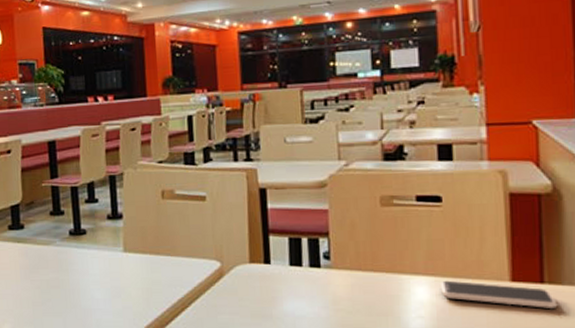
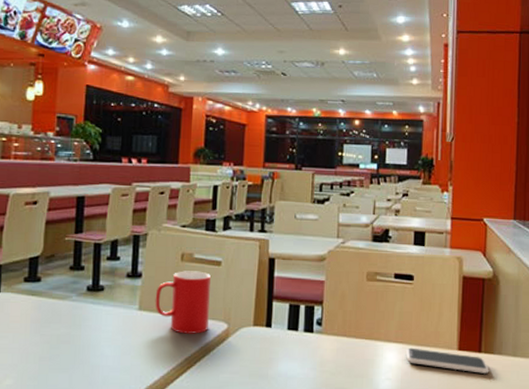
cup: none [139,208,199,274] -> present [155,271,211,334]

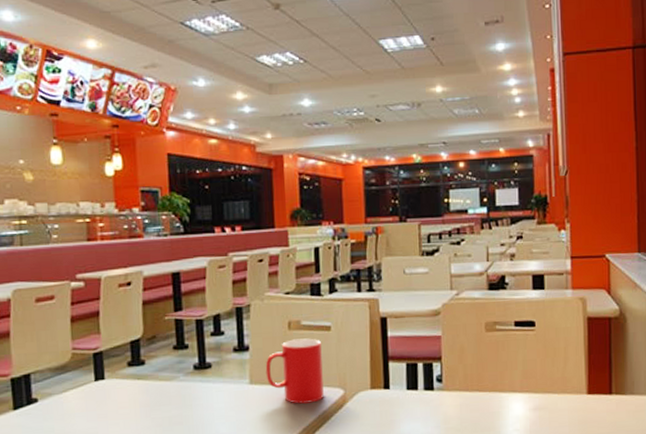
smartphone: present [405,347,489,374] -> none [532,395,622,416]

